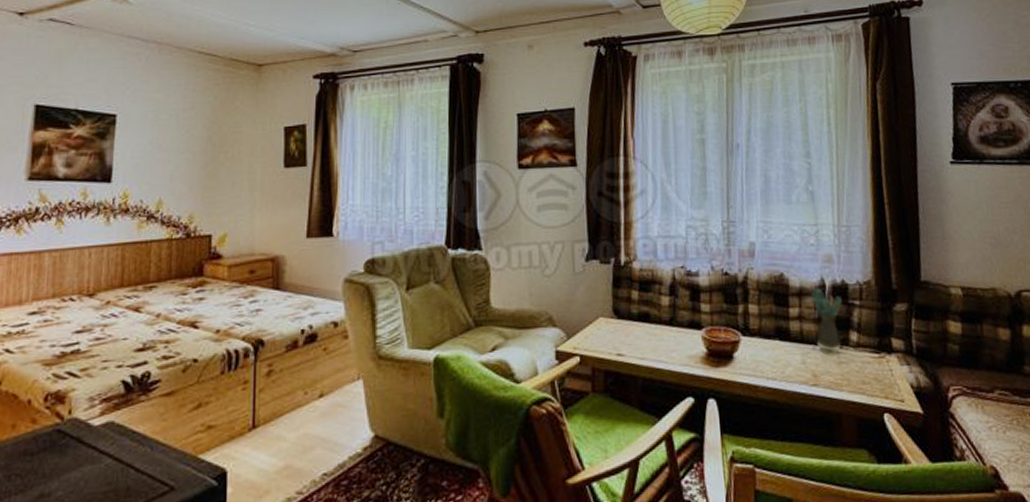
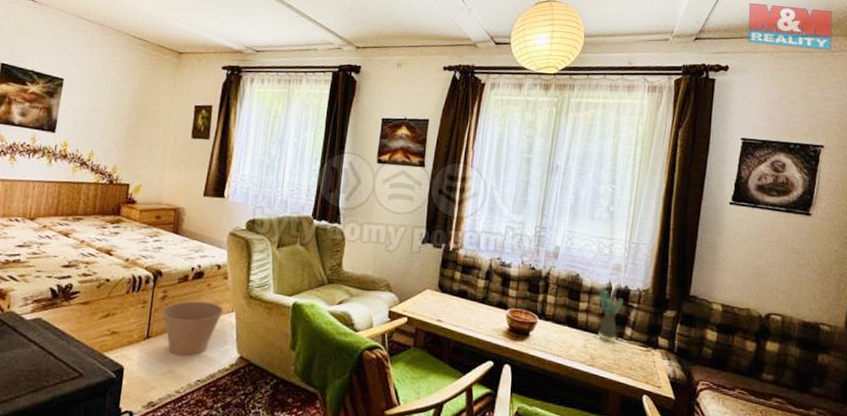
basket: none [268,371,348,447] -> present [161,301,224,357]

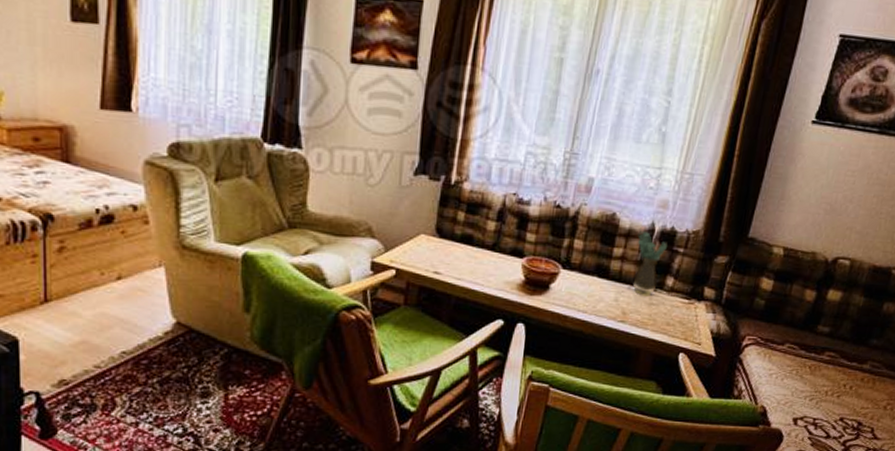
basket: present [161,301,224,357] -> none [60,253,148,324]

